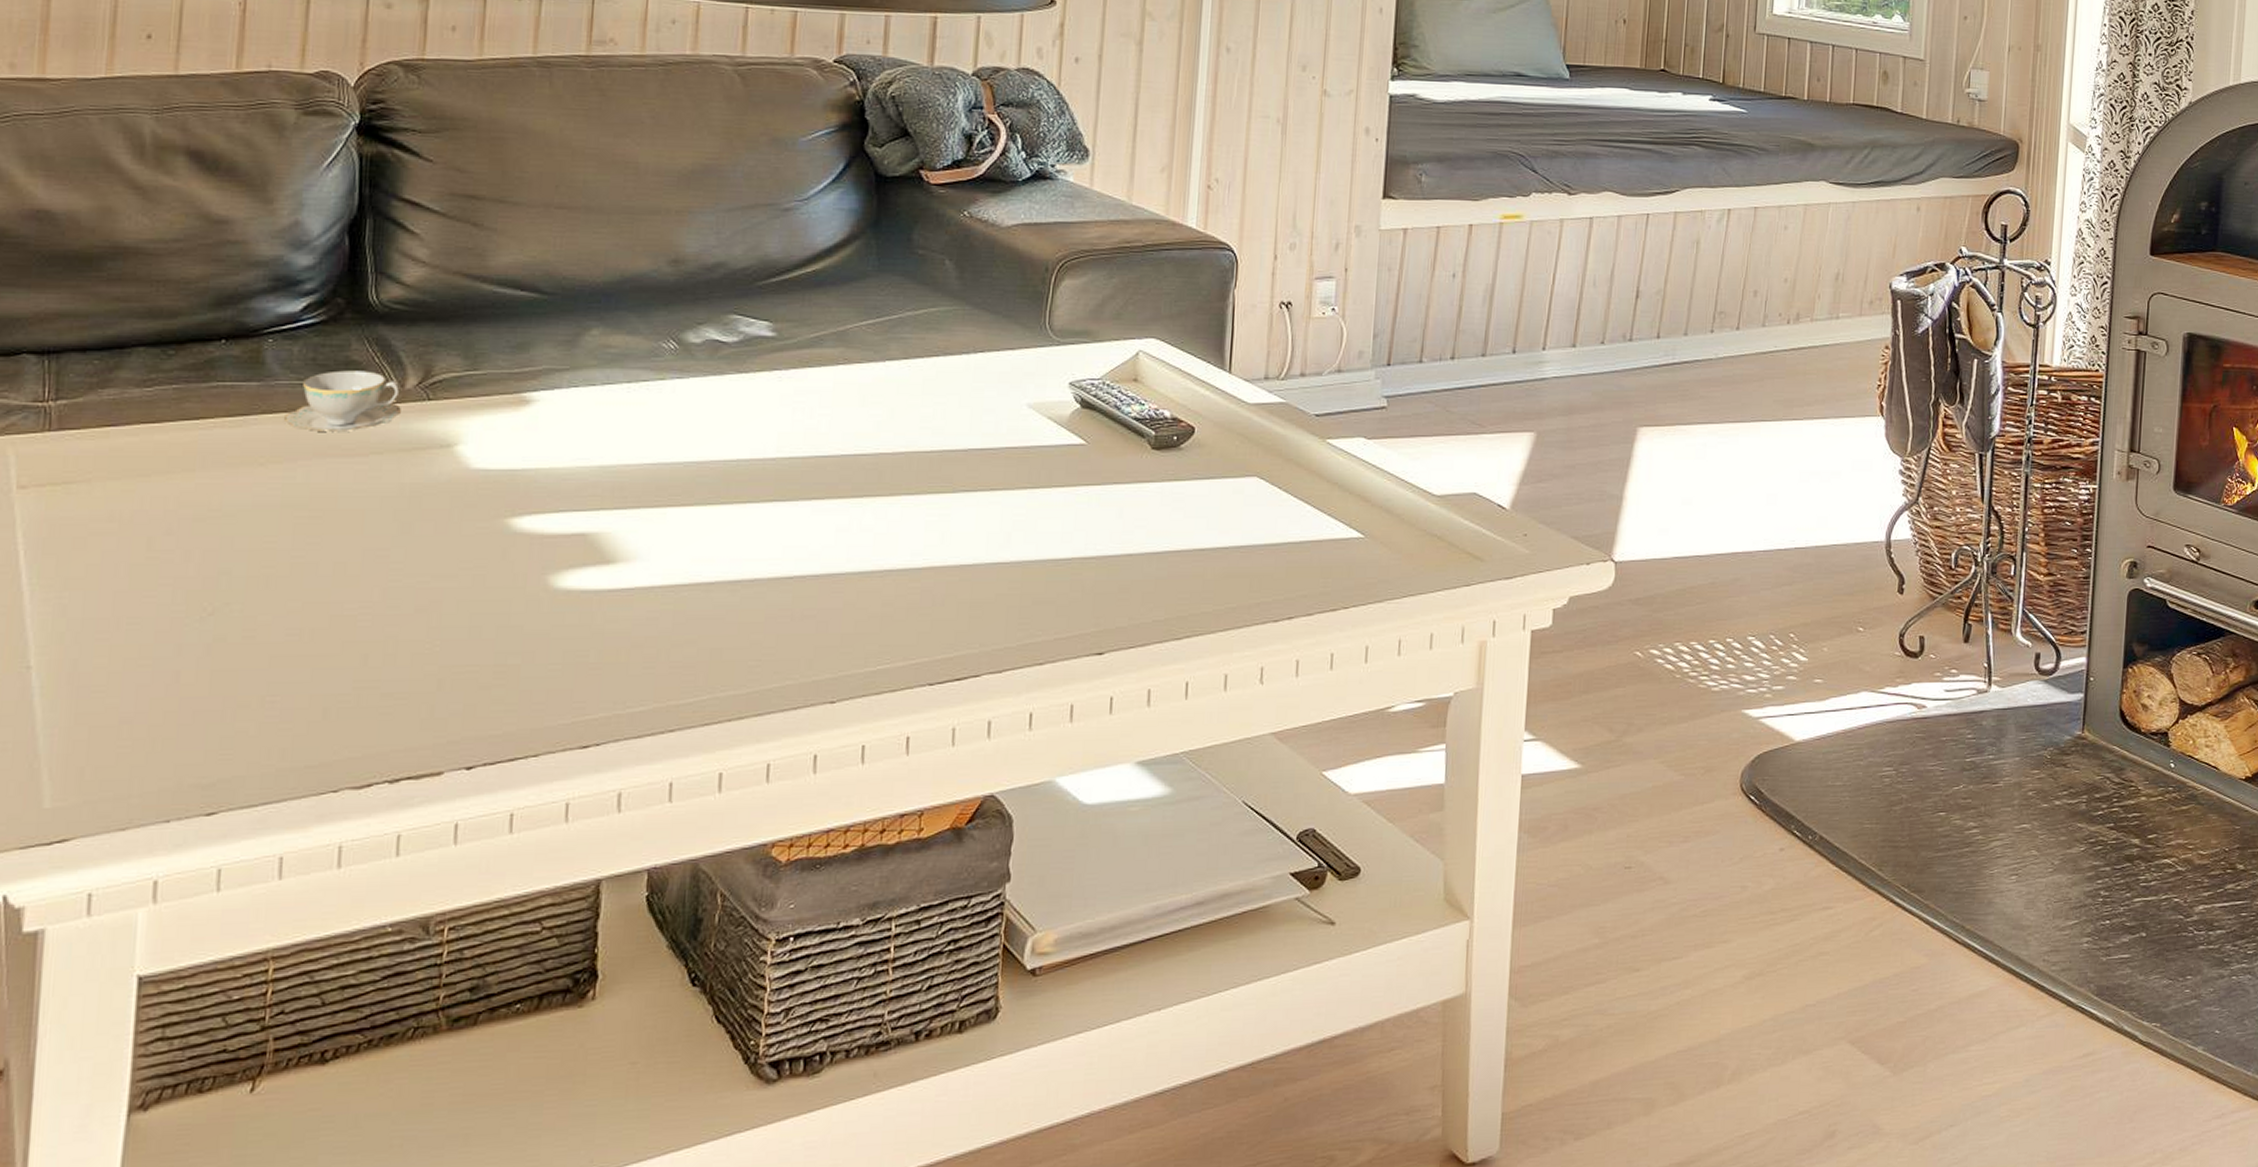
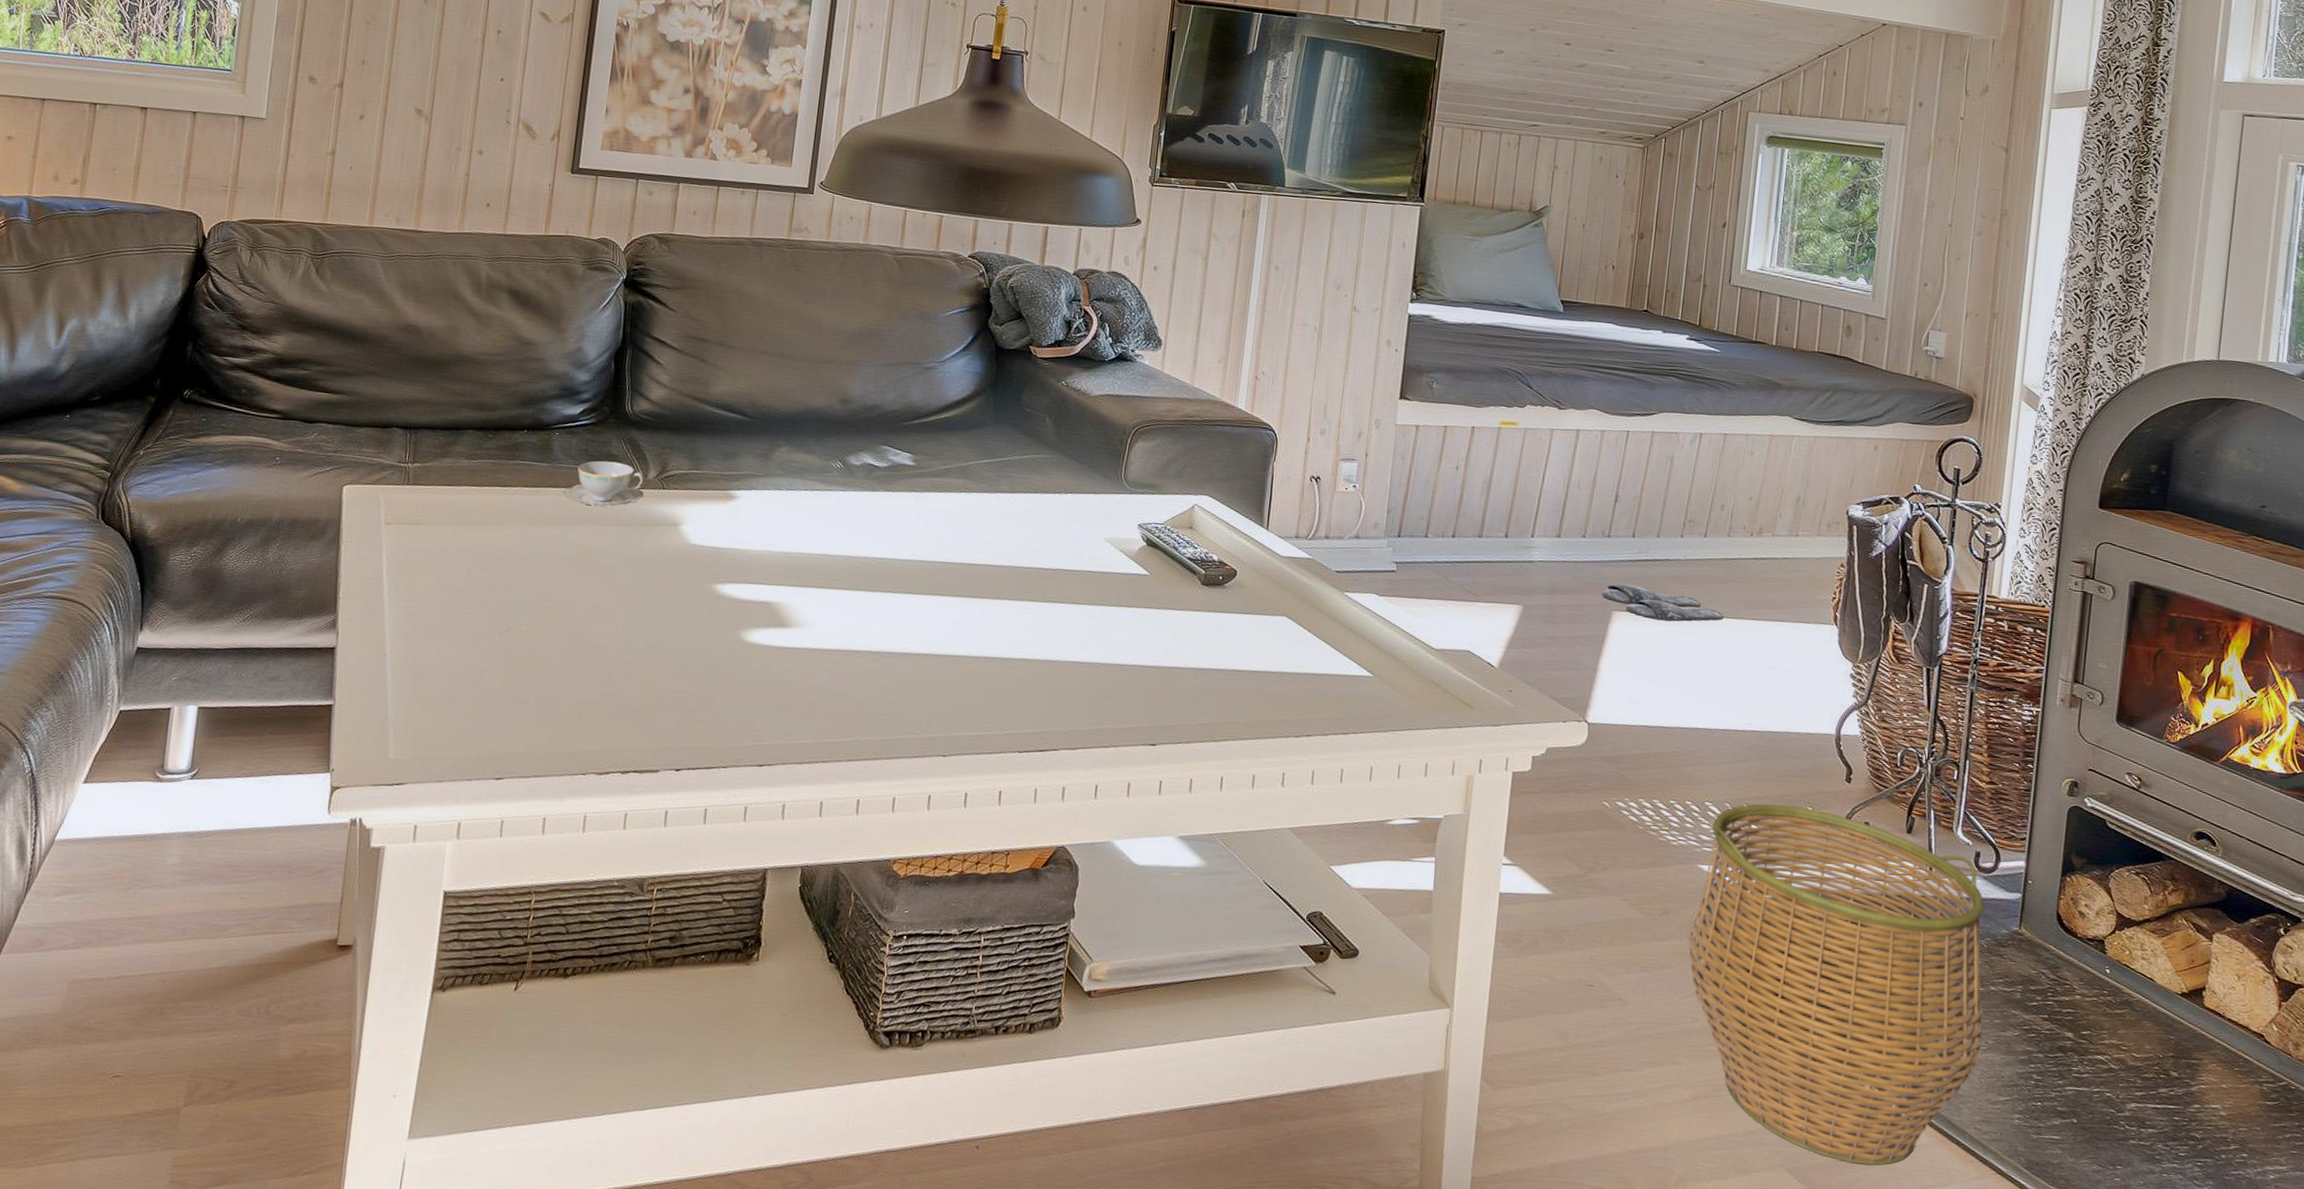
slippers: none [1624,393,1760,432] -> present [1601,583,1723,621]
basket: none [1733,628,2049,1022] -> present [1687,803,1985,1166]

